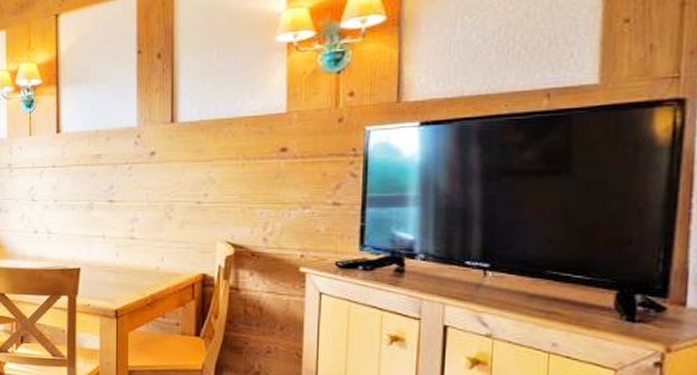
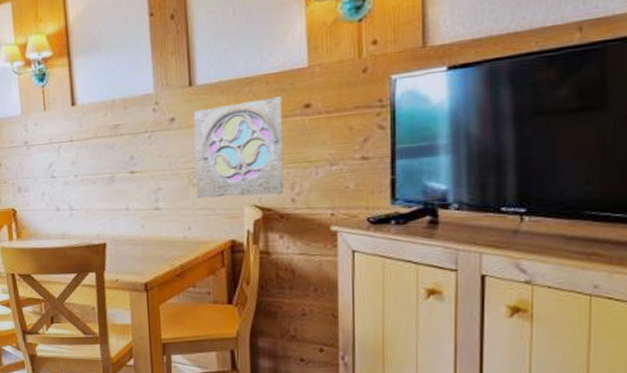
wall ornament: none [171,139,260,232] -> present [193,96,284,199]

